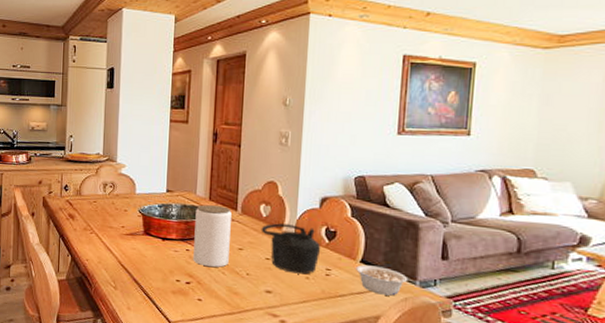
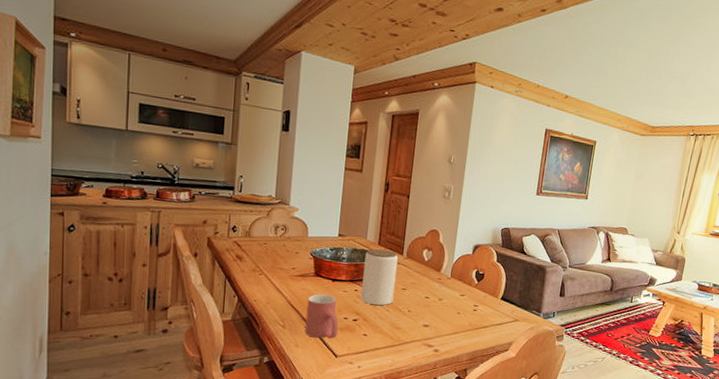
mug: none [136,254,171,303] -> present [304,294,339,339]
teapot: present [261,223,321,275] -> none [422,266,471,310]
legume: present [356,264,409,296] -> none [497,301,535,326]

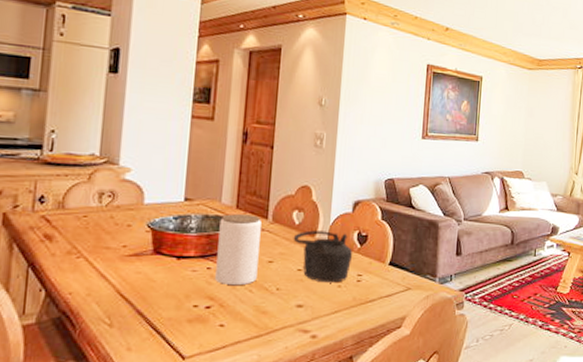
mug: present [304,294,339,339] -> none [140,277,187,336]
teapot: none [422,266,471,310] -> present [293,230,353,283]

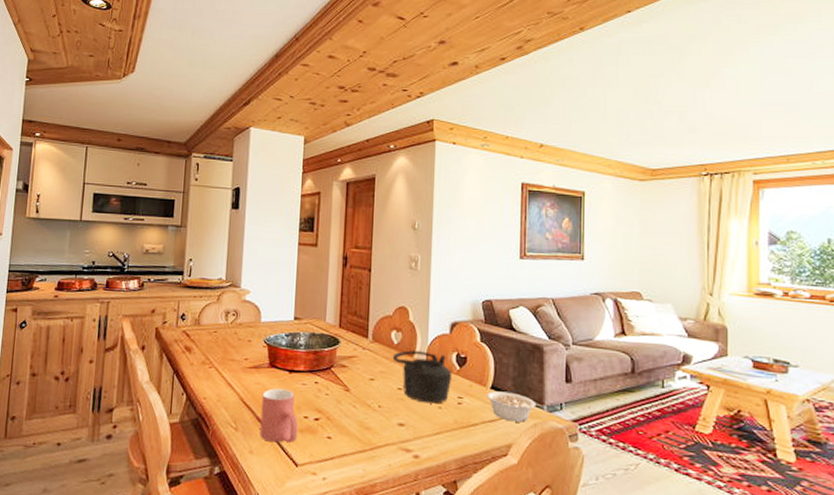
mug: none [140,277,187,336] -> present [260,388,298,444]
jar: present [215,214,262,286] -> none [322,332,362,401]
legume: none [385,267,430,295] -> present [487,391,537,423]

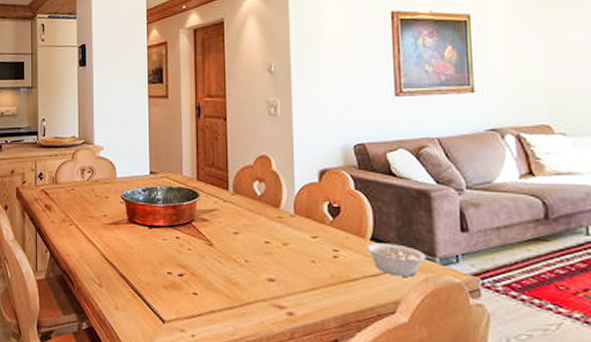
mug: present [260,388,298,444] -> none [123,244,163,300]
teapot: present [392,350,453,404] -> none [256,201,325,258]

